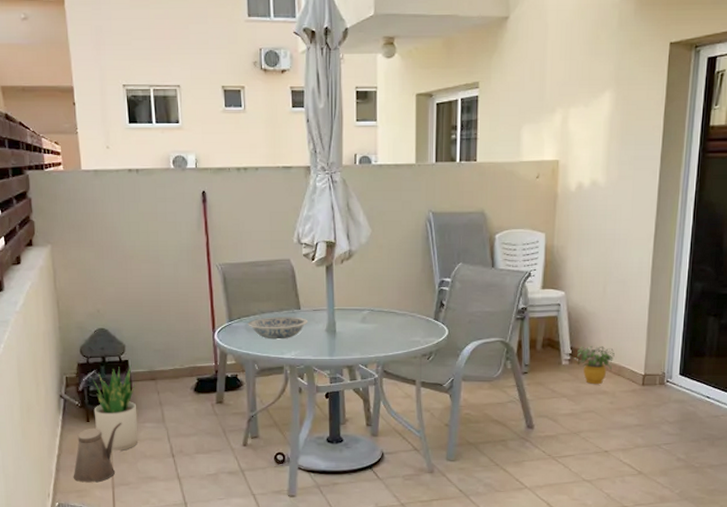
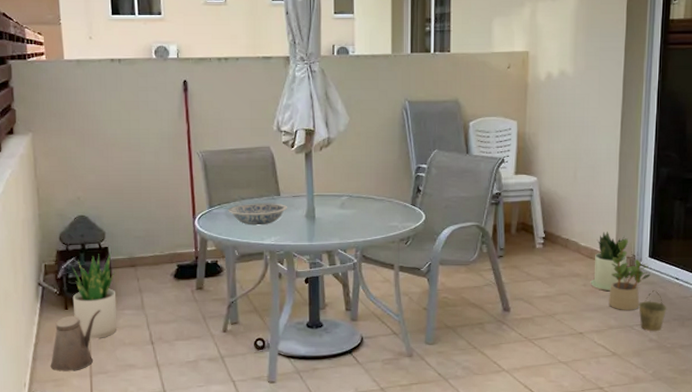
potted flower: present [574,346,615,384] -> none [547,230,586,267]
planter: none [617,348,658,410] -> present [590,232,628,292]
potted plant: none [636,355,681,429] -> present [609,238,651,310]
bucket: none [667,409,697,451] -> present [638,290,667,332]

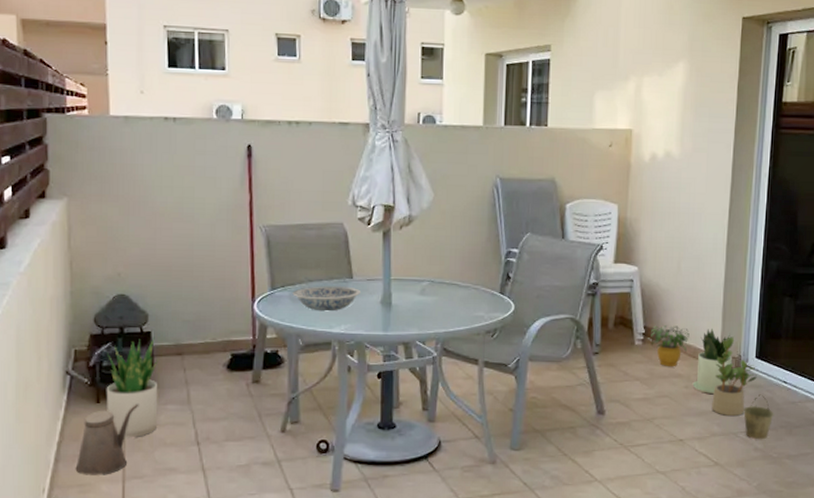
potted flower: none [547,230,586,267] -> present [647,325,690,366]

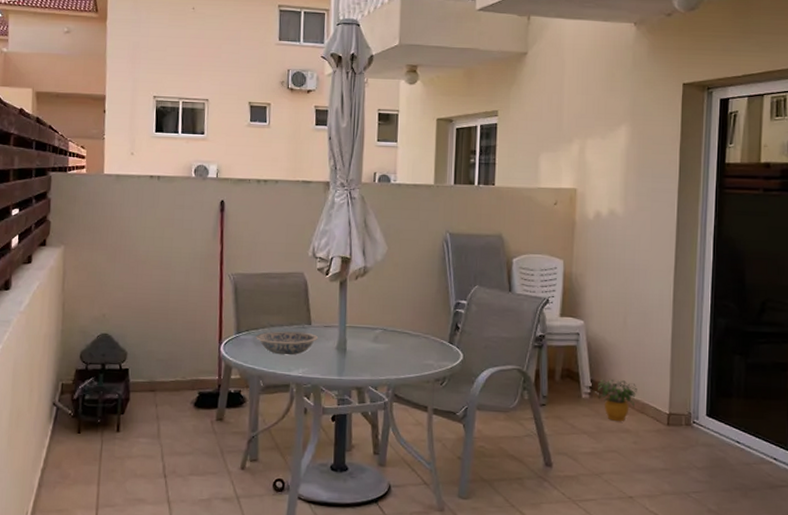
watering can: present [75,404,139,475] -> none [55,435,115,502]
planter: present [106,337,159,438] -> none [86,374,134,468]
planter: present [692,329,734,395] -> none [641,384,683,452]
potted plant: present [712,336,757,416] -> none [662,393,708,475]
bucket: present [744,394,774,440] -> none [695,453,728,502]

